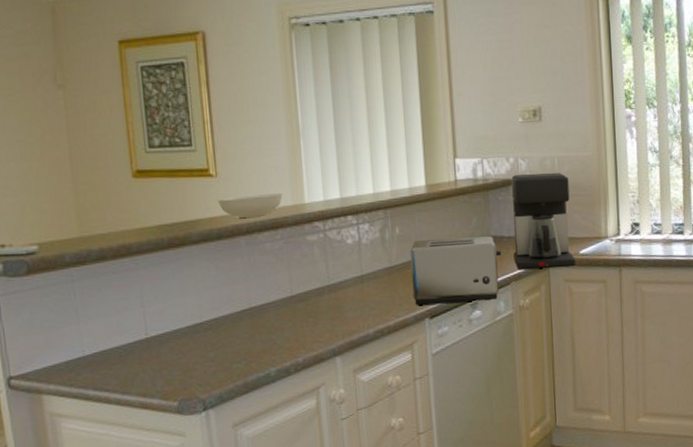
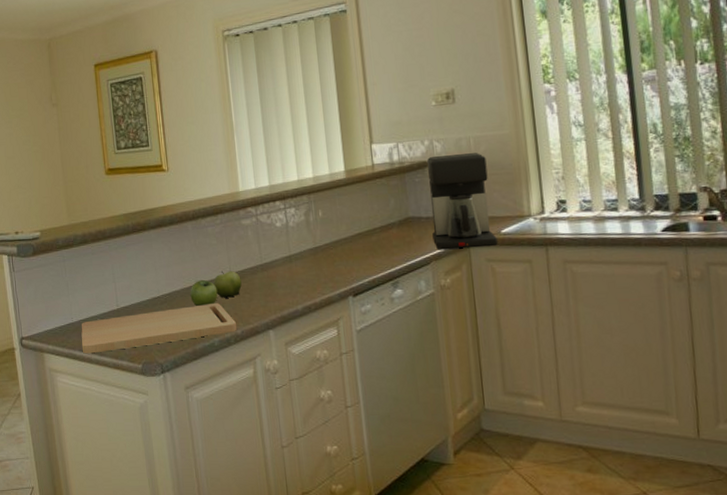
cutting board: none [96,329,299,393] -> present [81,303,238,354]
bowl: present [217,192,282,219] -> none [169,182,221,207]
fruit: none [241,302,276,334] -> present [190,279,218,307]
fruit: none [270,292,305,323] -> present [213,271,242,298]
toaster: present [410,236,502,306] -> none [332,217,421,284]

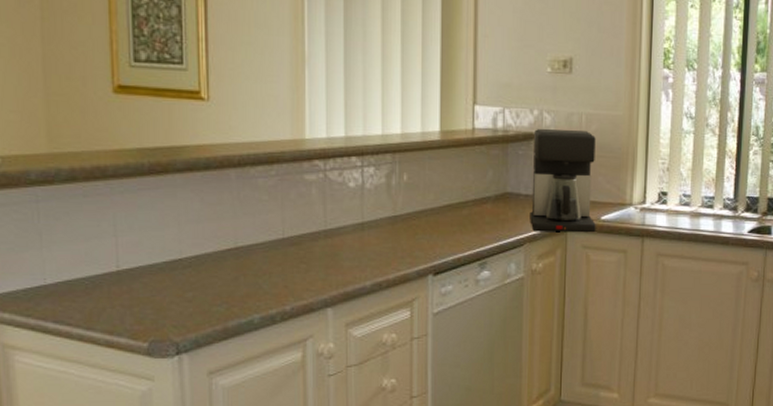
cutting board: present [81,303,238,354] -> none [57,272,286,327]
fruit: present [190,279,218,307] -> none [226,242,264,275]
fruit: present [213,271,242,298] -> none [259,233,297,267]

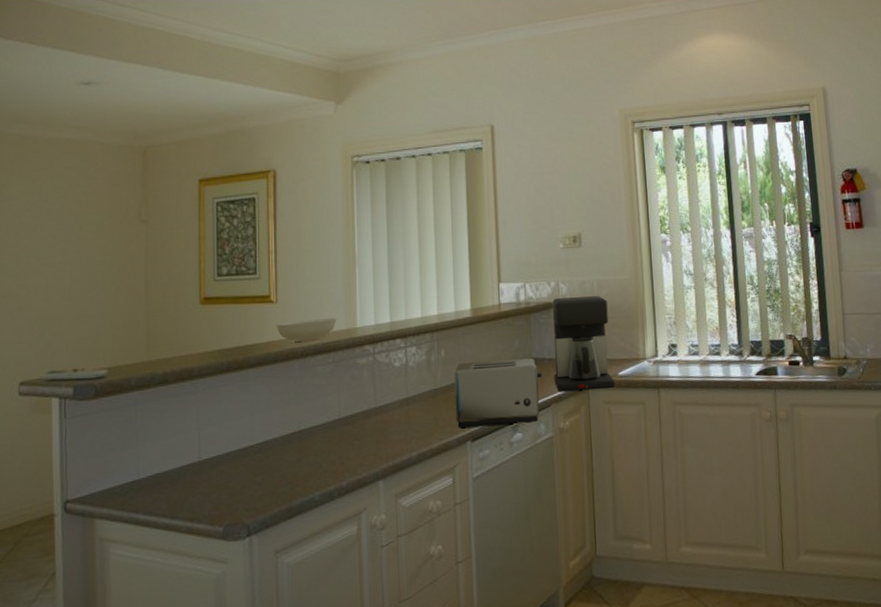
bowl: none [207,124,280,150] -> present [276,317,336,343]
toaster: none [417,190,517,262] -> present [454,358,543,429]

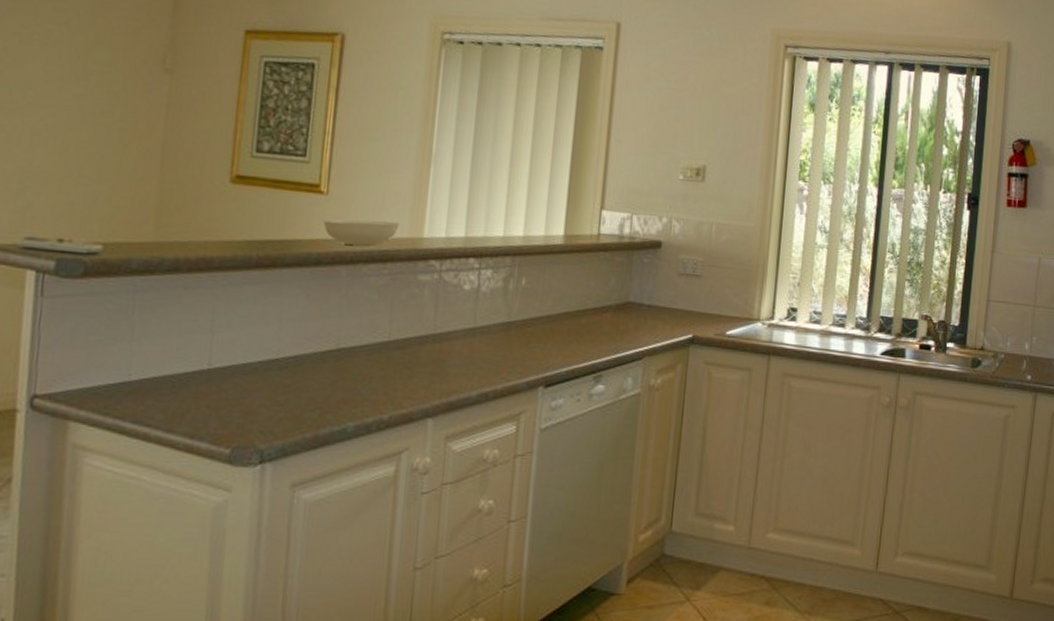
toaster: present [454,358,543,429] -> none [529,296,638,376]
coffee maker: present [553,296,615,393] -> none [651,237,725,349]

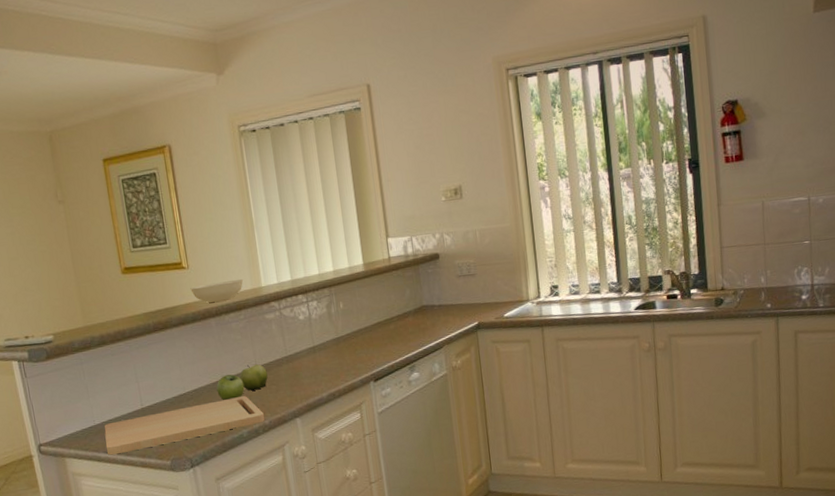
cutting board: none [136,376,384,428] -> present [104,396,265,456]
fruit: none [325,343,366,379] -> present [216,374,245,401]
fruit: none [362,335,403,372] -> present [239,364,268,391]

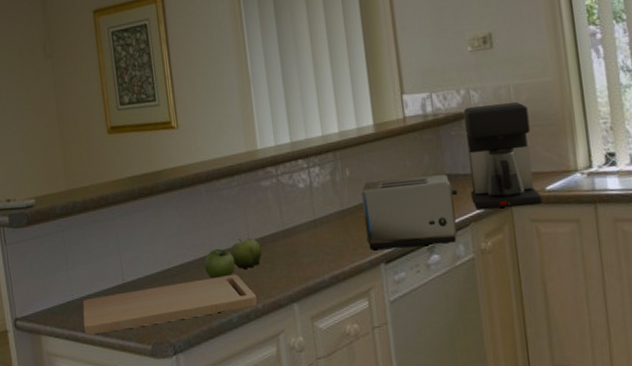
bowl: present [190,278,243,304] -> none [179,140,237,168]
toaster: none [353,306,434,371] -> present [361,174,458,250]
coffee maker: none [438,244,501,335] -> present [464,102,542,211]

